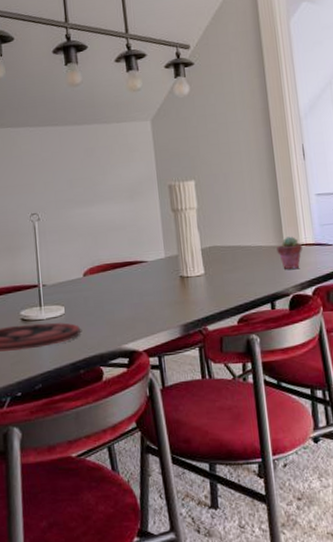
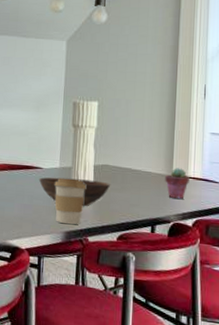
bowl: none [145,264,222,295] -> present [38,177,111,207]
coffee cup: none [163,267,197,317] -> present [54,179,87,225]

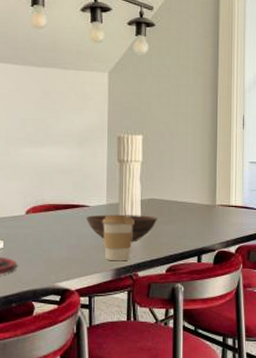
potted succulent: present [165,168,189,199] -> none [209,197,231,227]

